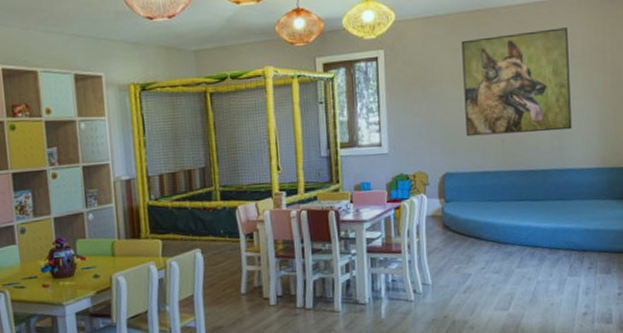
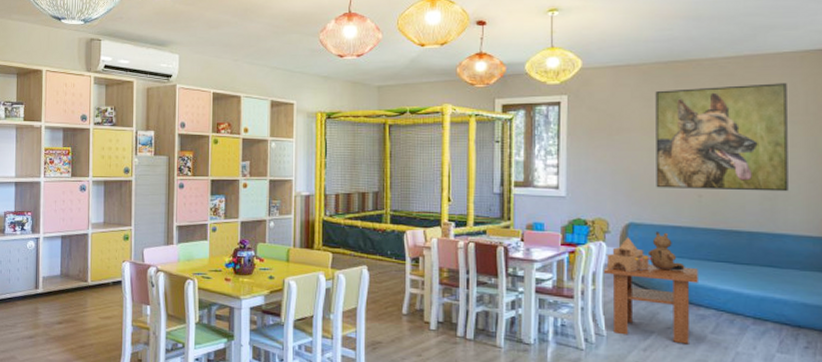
coffee table: none [425,208,505,282] -> present [603,264,698,344]
toy castle: none [427,186,466,222] -> present [606,237,652,273]
teddy bear: none [462,178,494,215] -> present [647,232,685,271]

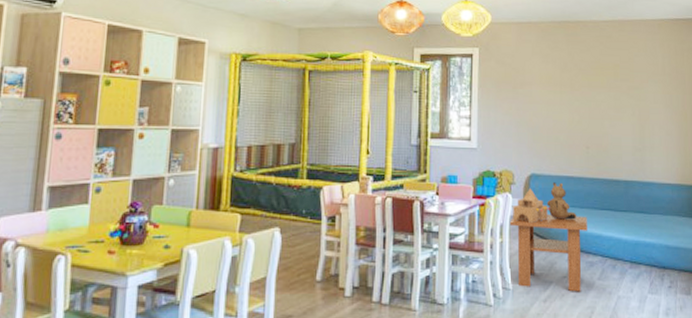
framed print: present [655,83,788,192] -> none [551,46,653,143]

